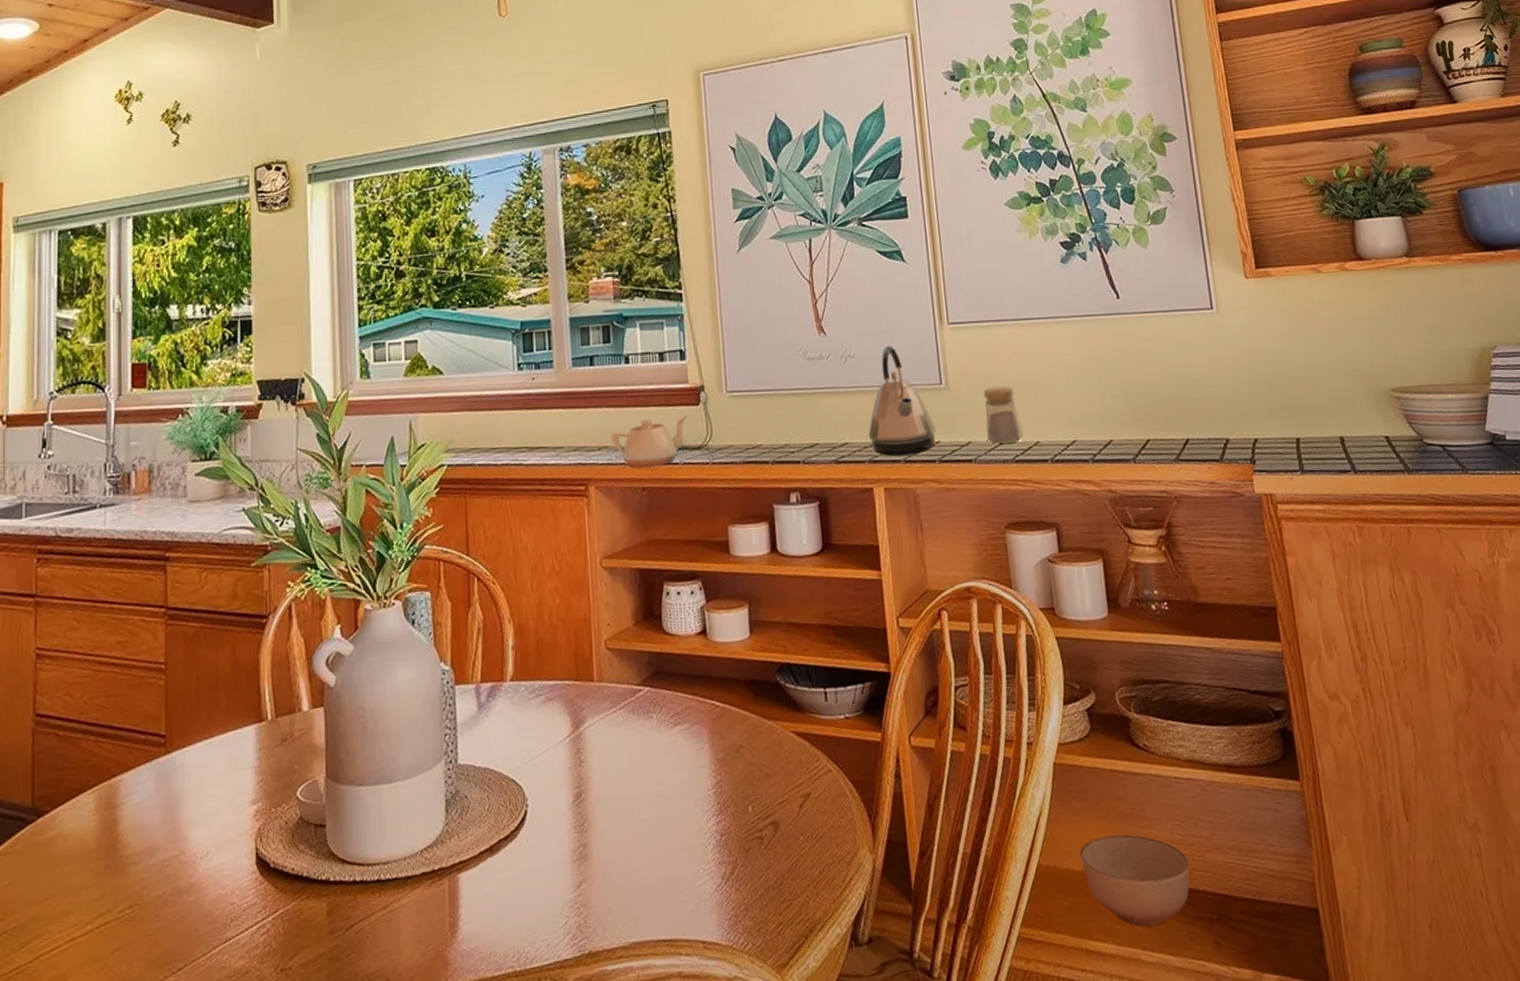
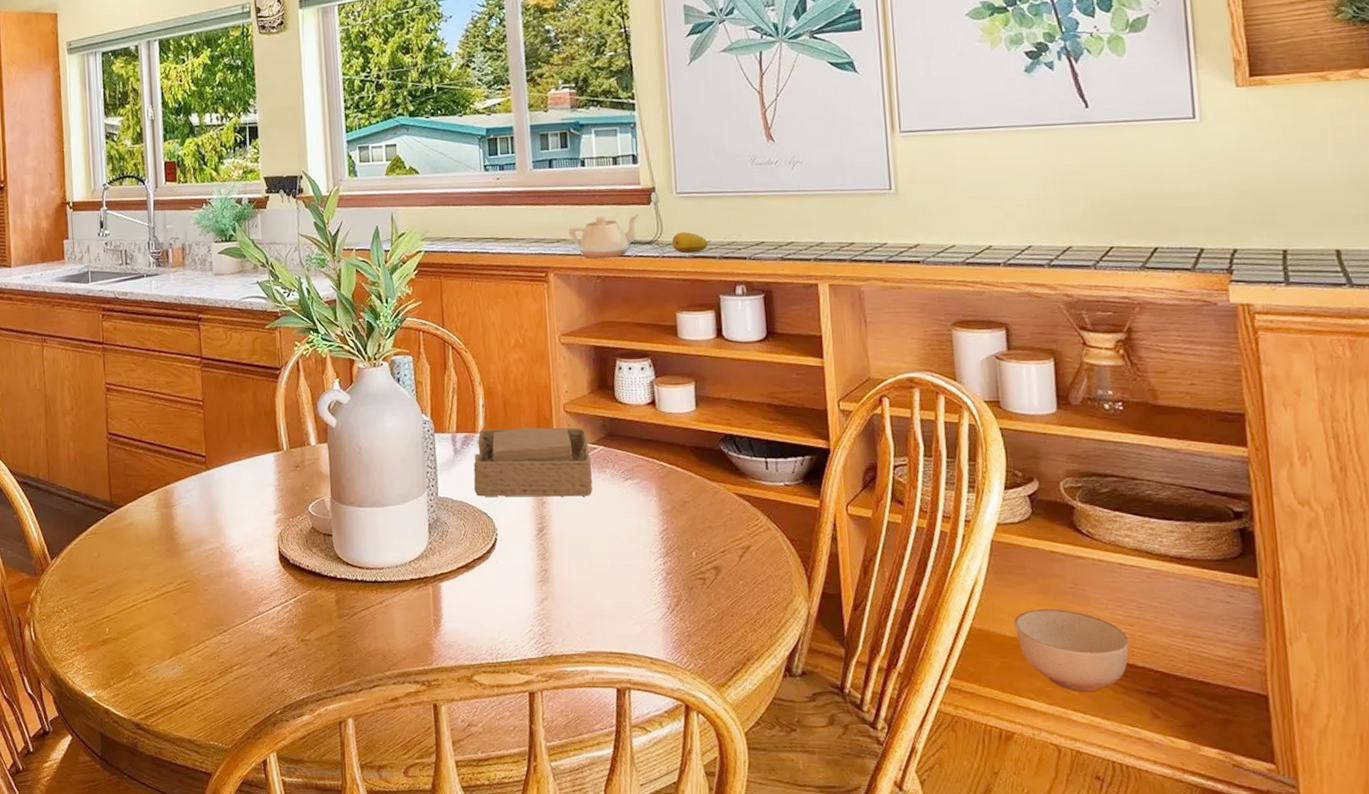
napkin holder: none [500,666,638,760] -> present [473,427,593,497]
fruit: none [722,435,761,459] -> present [671,232,708,254]
kettle: present [868,346,936,457] -> none [814,152,884,256]
salt shaker: present [983,386,1024,445] -> none [934,192,975,248]

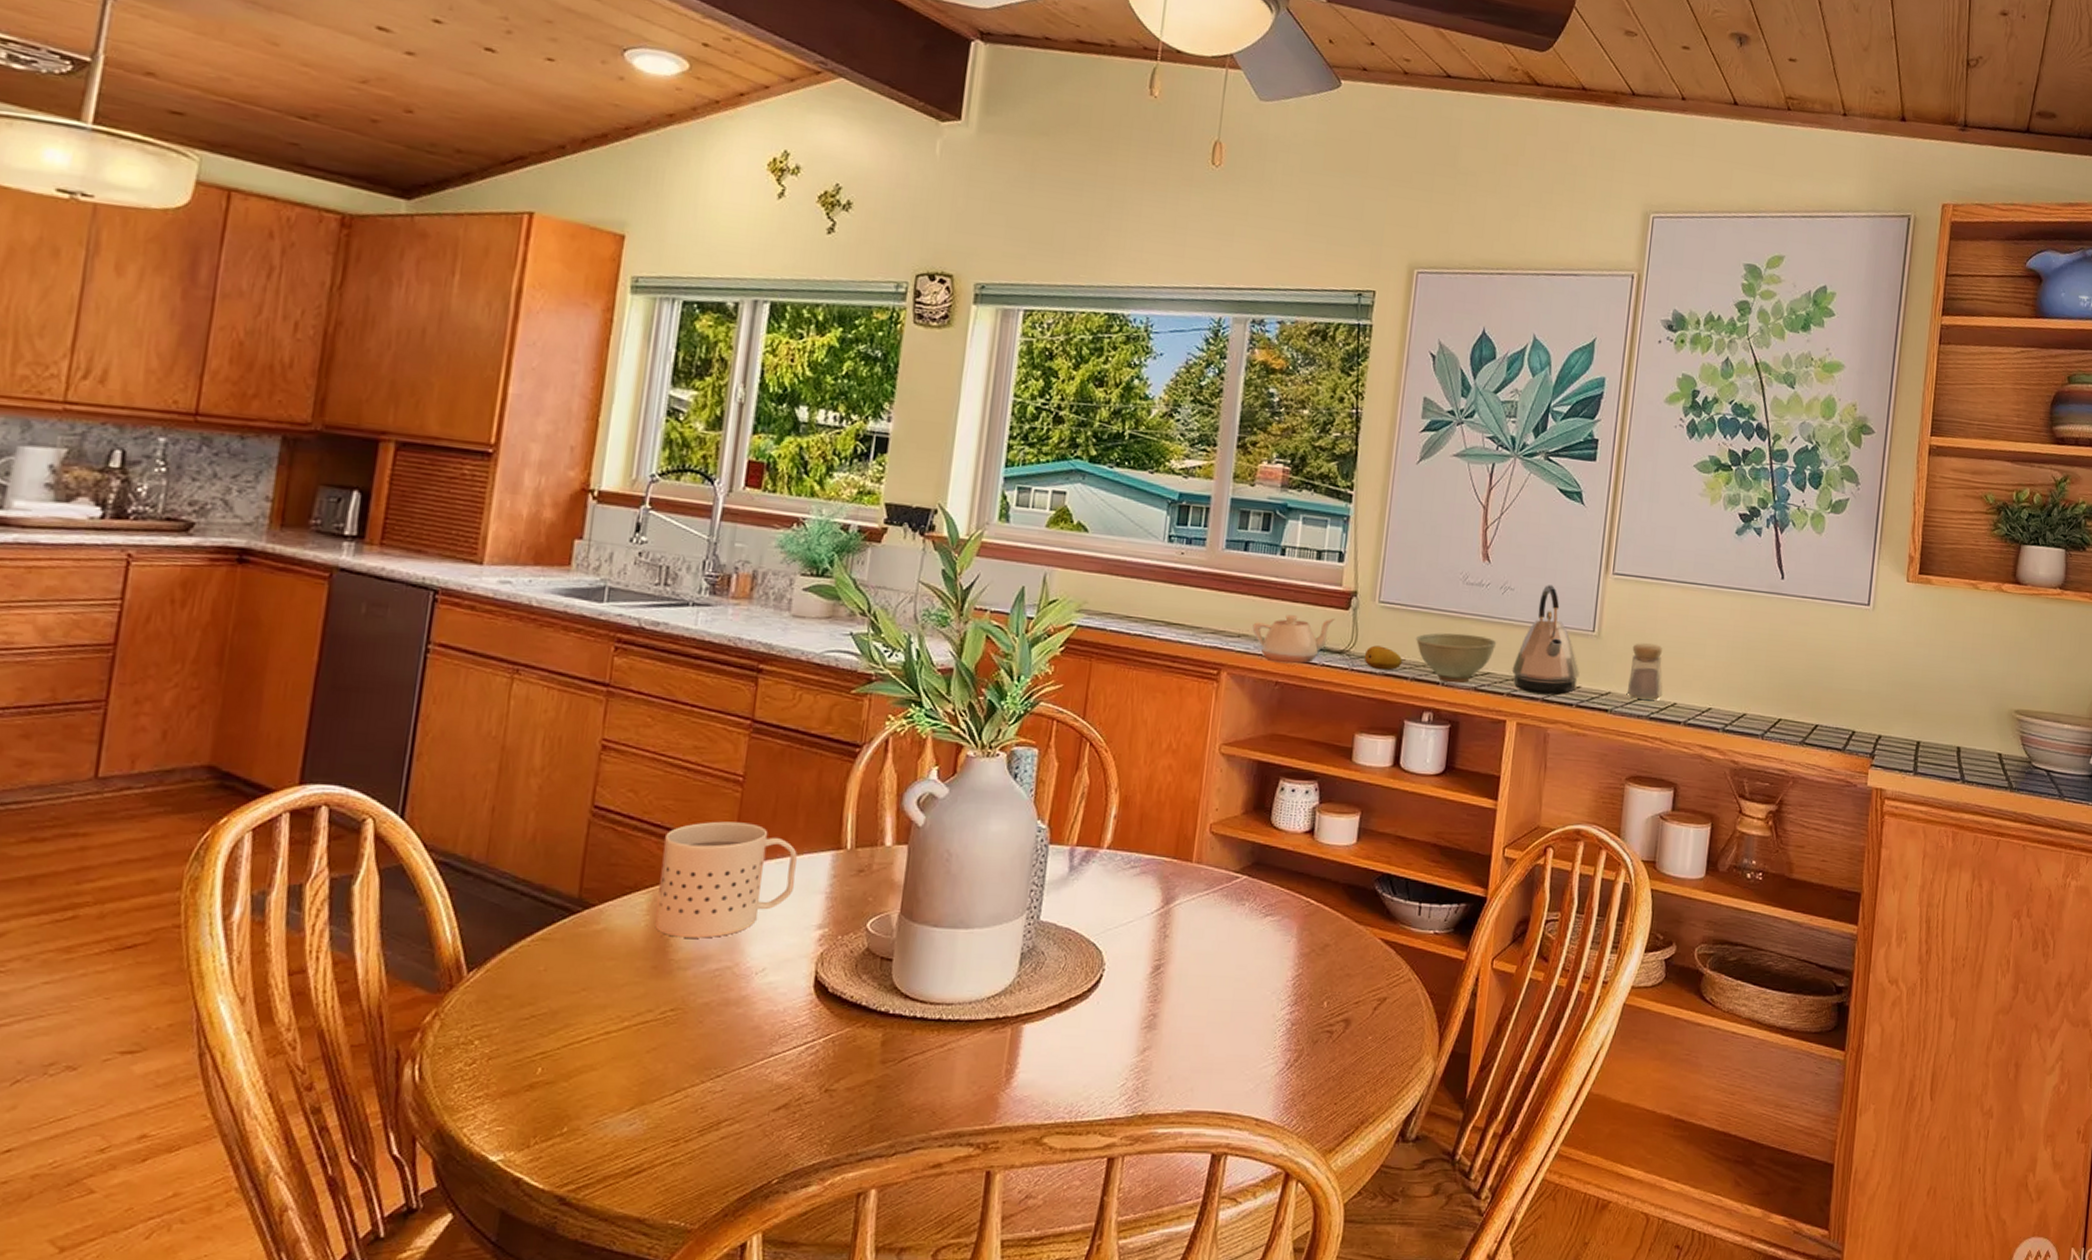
mug: none [158,436,252,527] -> present [655,821,798,938]
napkin holder: present [473,427,593,497] -> none [1085,845,1232,932]
bowl: none [717,209,795,257] -> present [1416,633,1497,684]
kettle: none [814,152,884,256] -> present [1512,585,1580,696]
salt shaker: none [934,192,975,248] -> present [1628,643,1663,701]
bowl: present [1014,609,1130,692] -> none [1629,1075,1728,1160]

